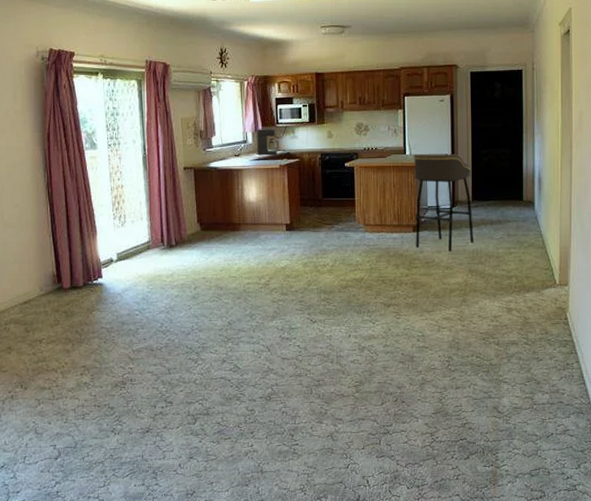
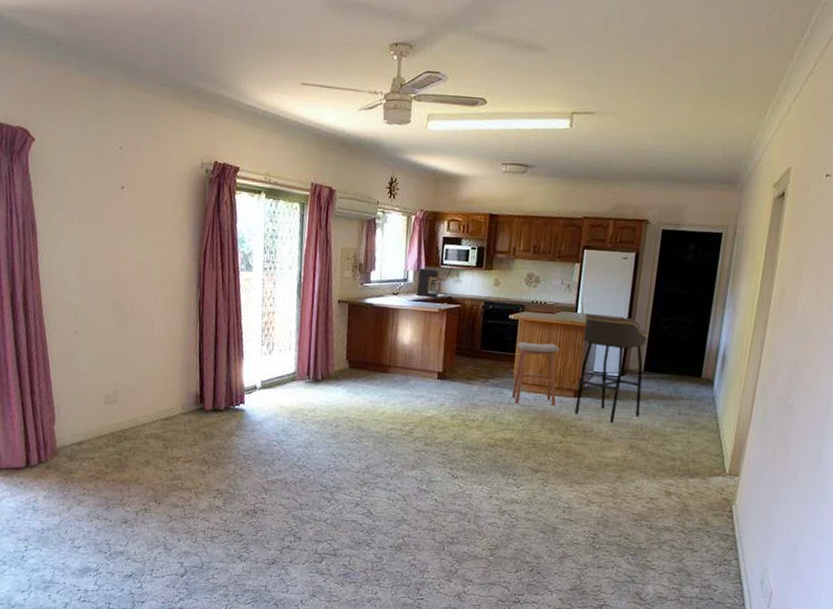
stool: none [356,184,398,245] -> present [512,342,560,407]

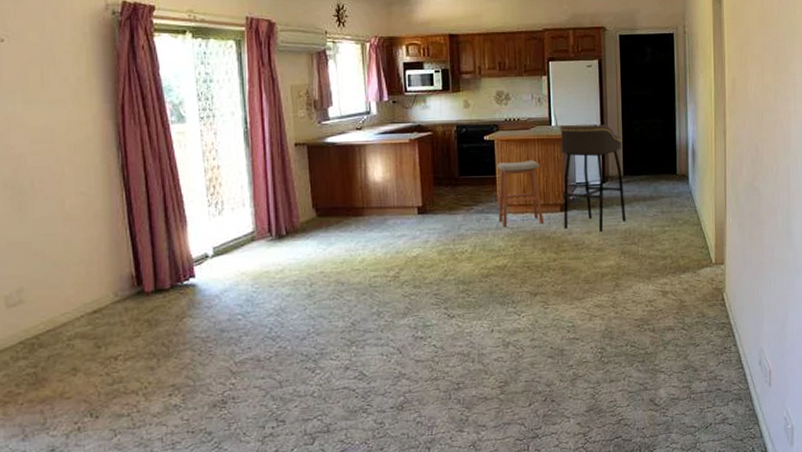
coffee maker: present [417,268,441,297] -> none [382,98,408,128]

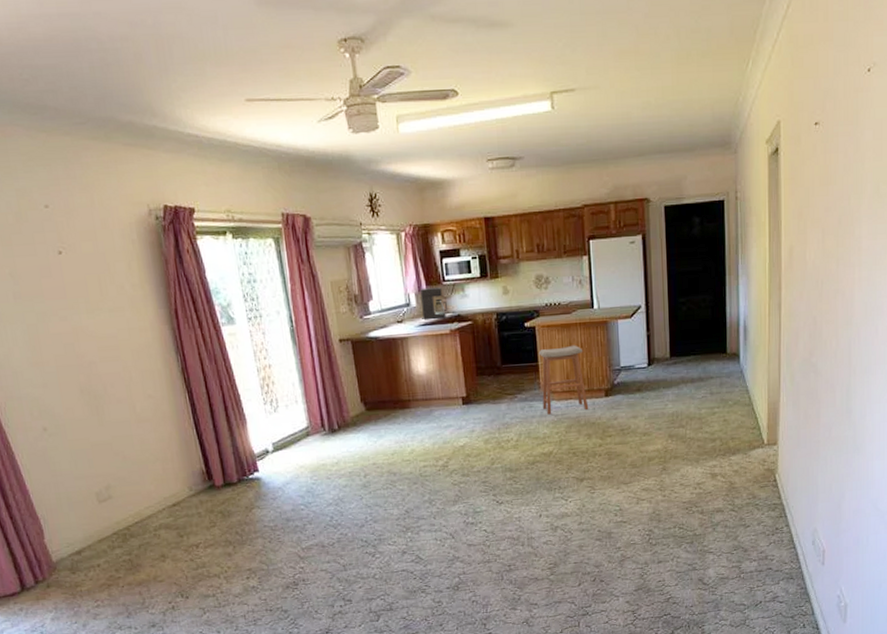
coffee maker: none [382,98,408,128] -> present [421,287,447,319]
bar stool: present [560,125,626,233] -> none [602,304,673,417]

